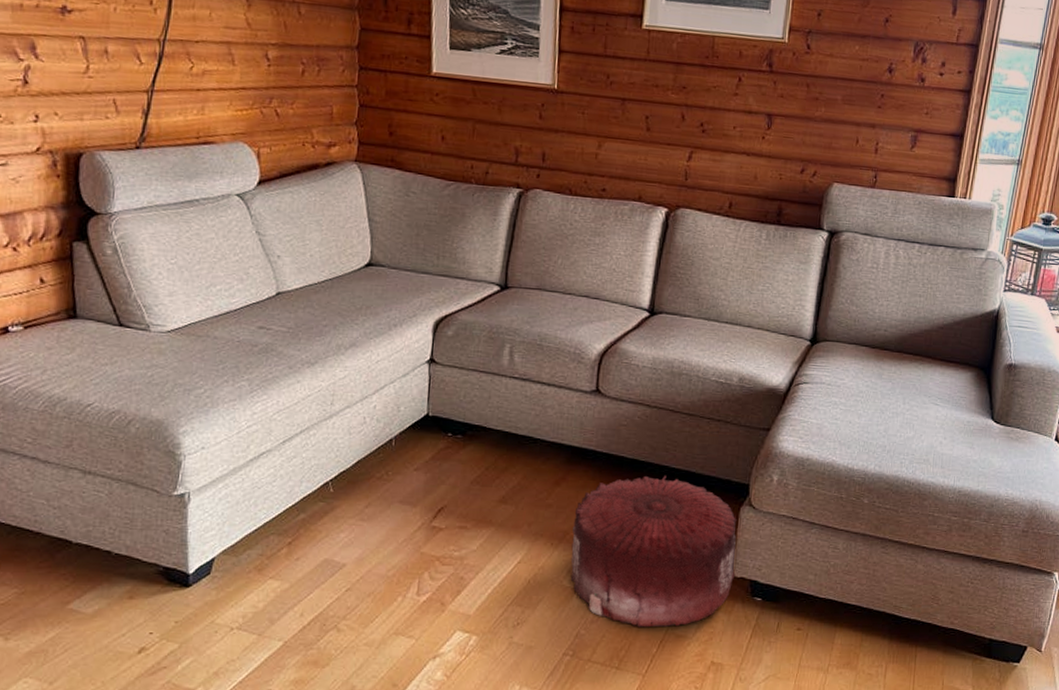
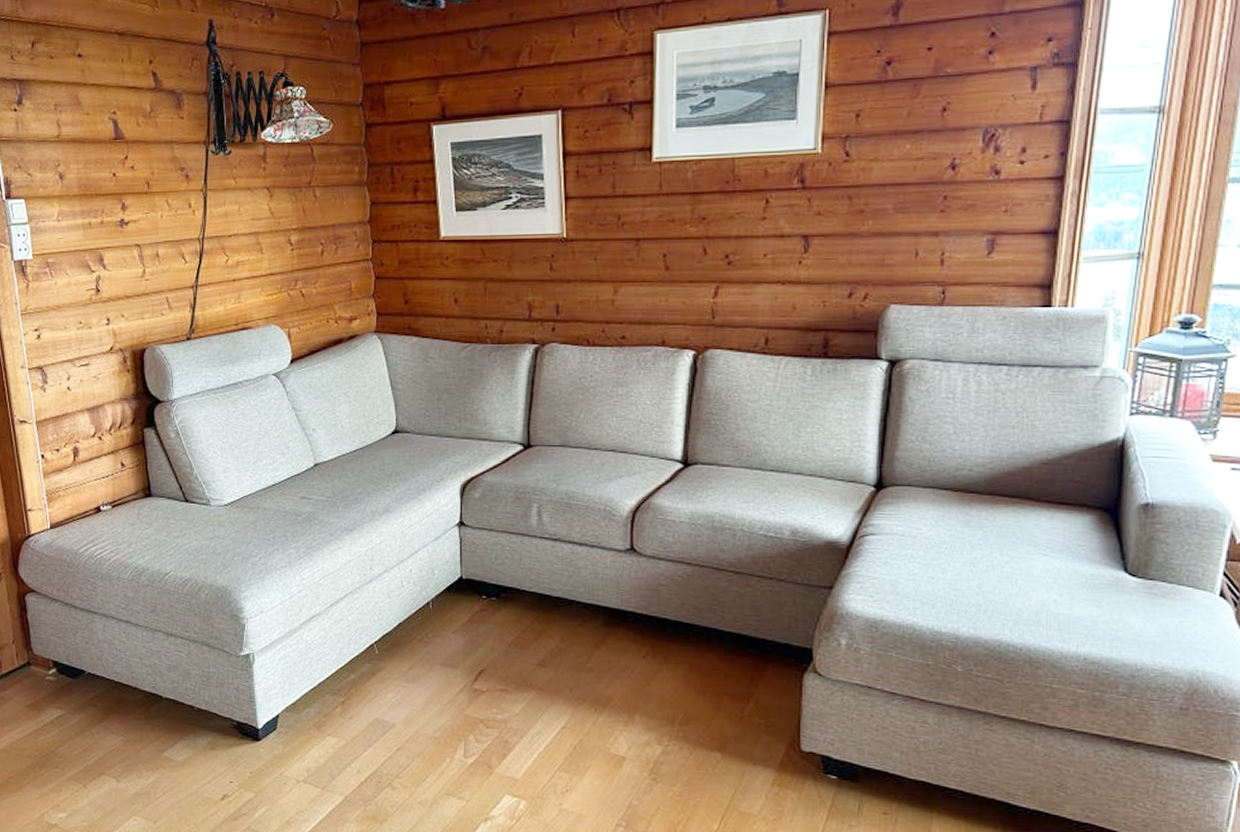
pouf: present [570,475,737,628] -> none [617,638,803,803]

